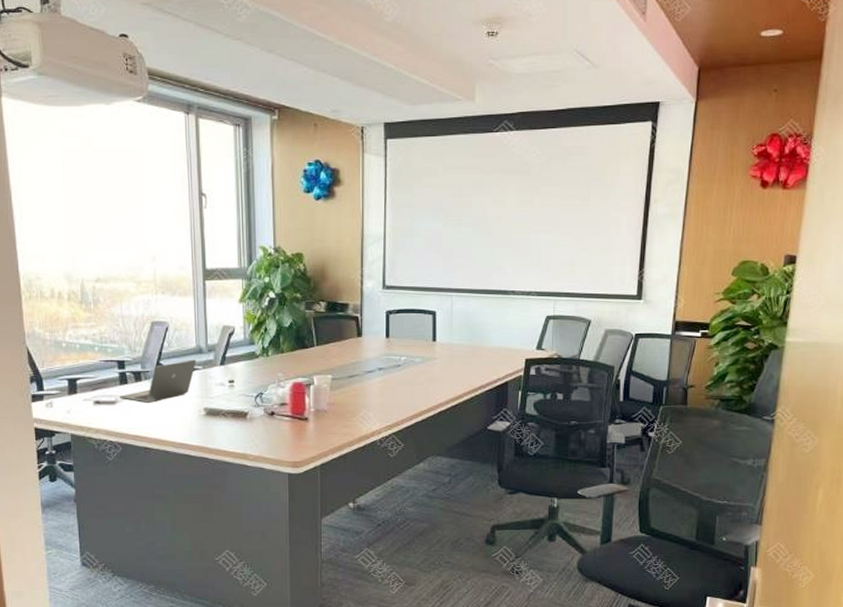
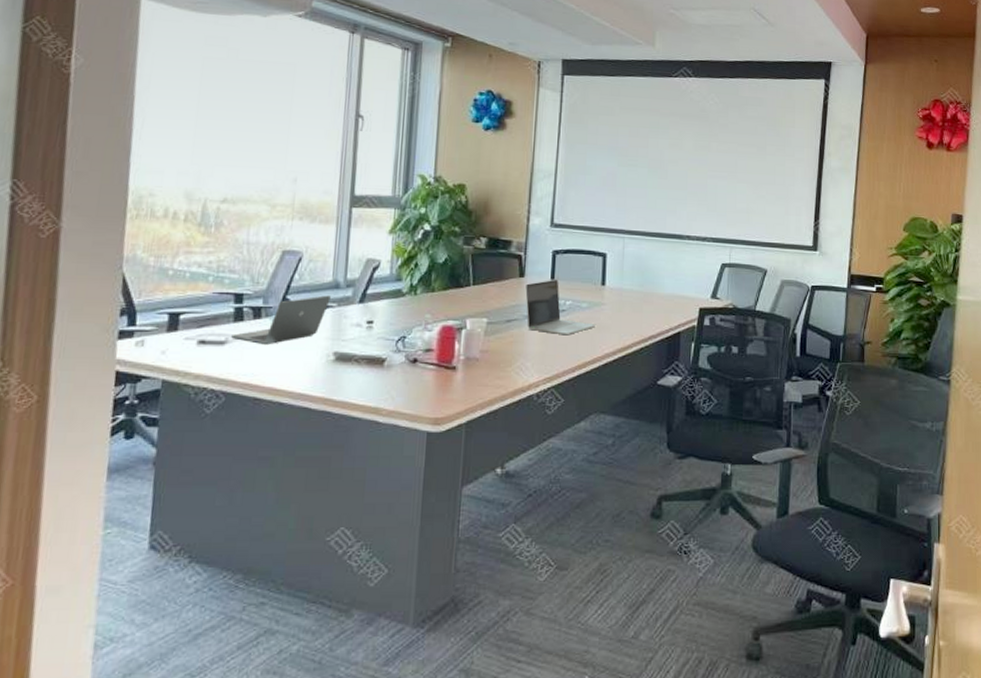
laptop: none [364,337,430,388] -> present [525,279,596,336]

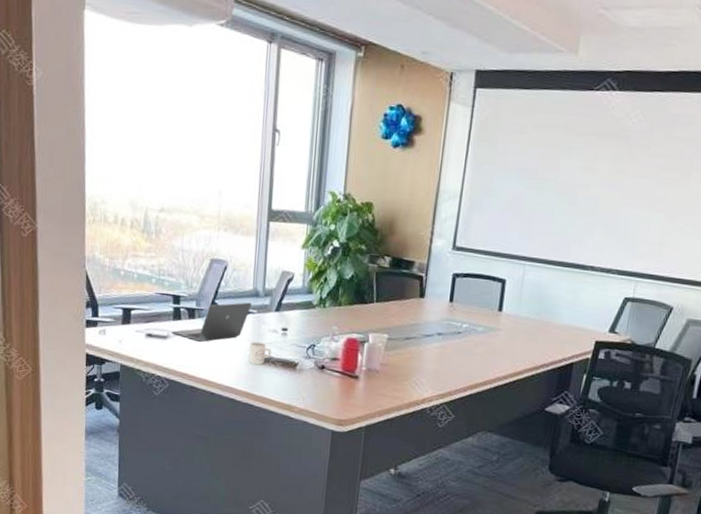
mug: none [326,339,354,365] -> present [248,342,272,366]
laptop: present [525,279,596,336] -> none [424,301,490,357]

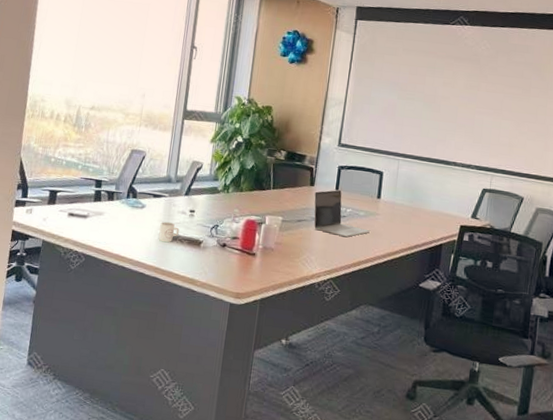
laptop: present [172,302,252,342] -> none [92,187,164,221]
laptop: none [424,301,490,357] -> present [314,189,371,238]

